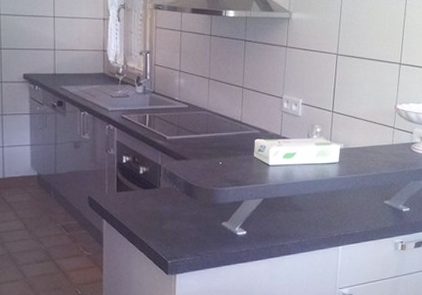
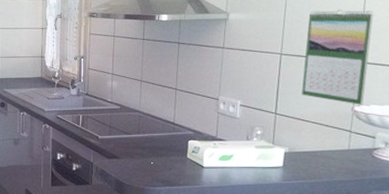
calendar: none [354,13,412,104] -> present [302,9,373,105]

